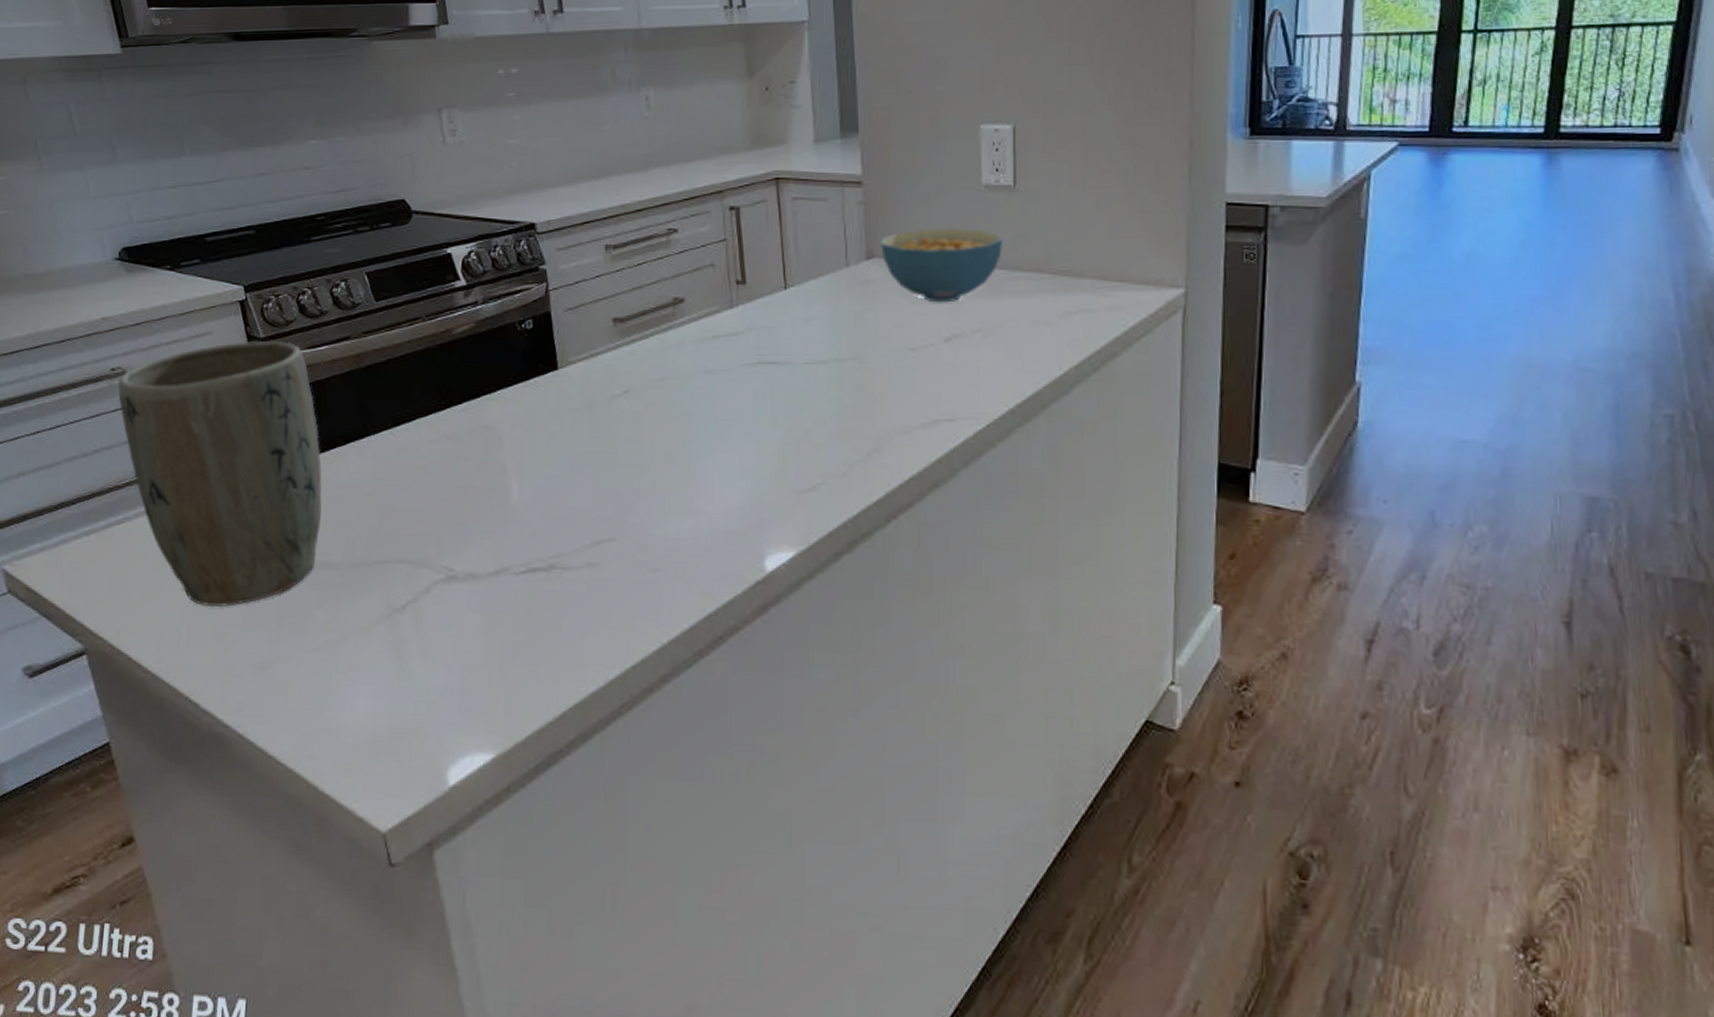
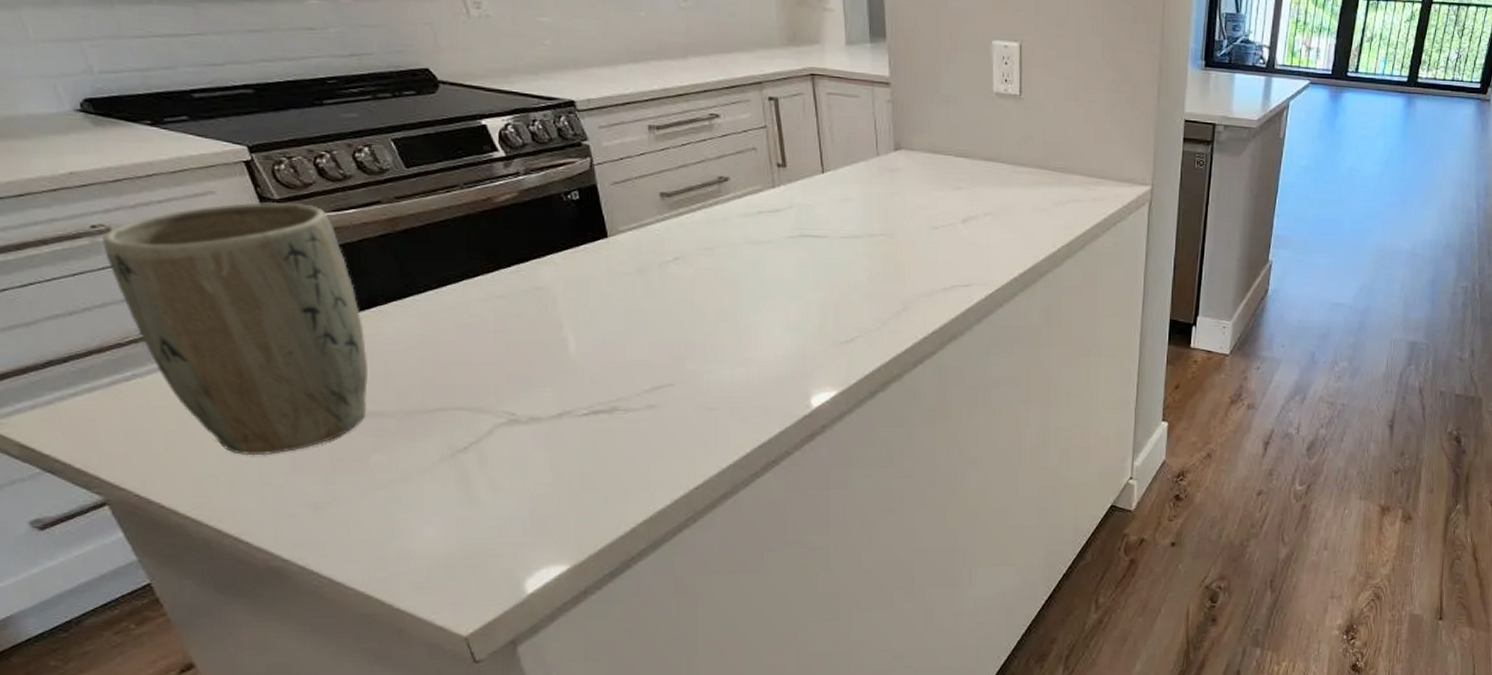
cereal bowl: present [881,228,1002,303] -> none [907,127,1010,190]

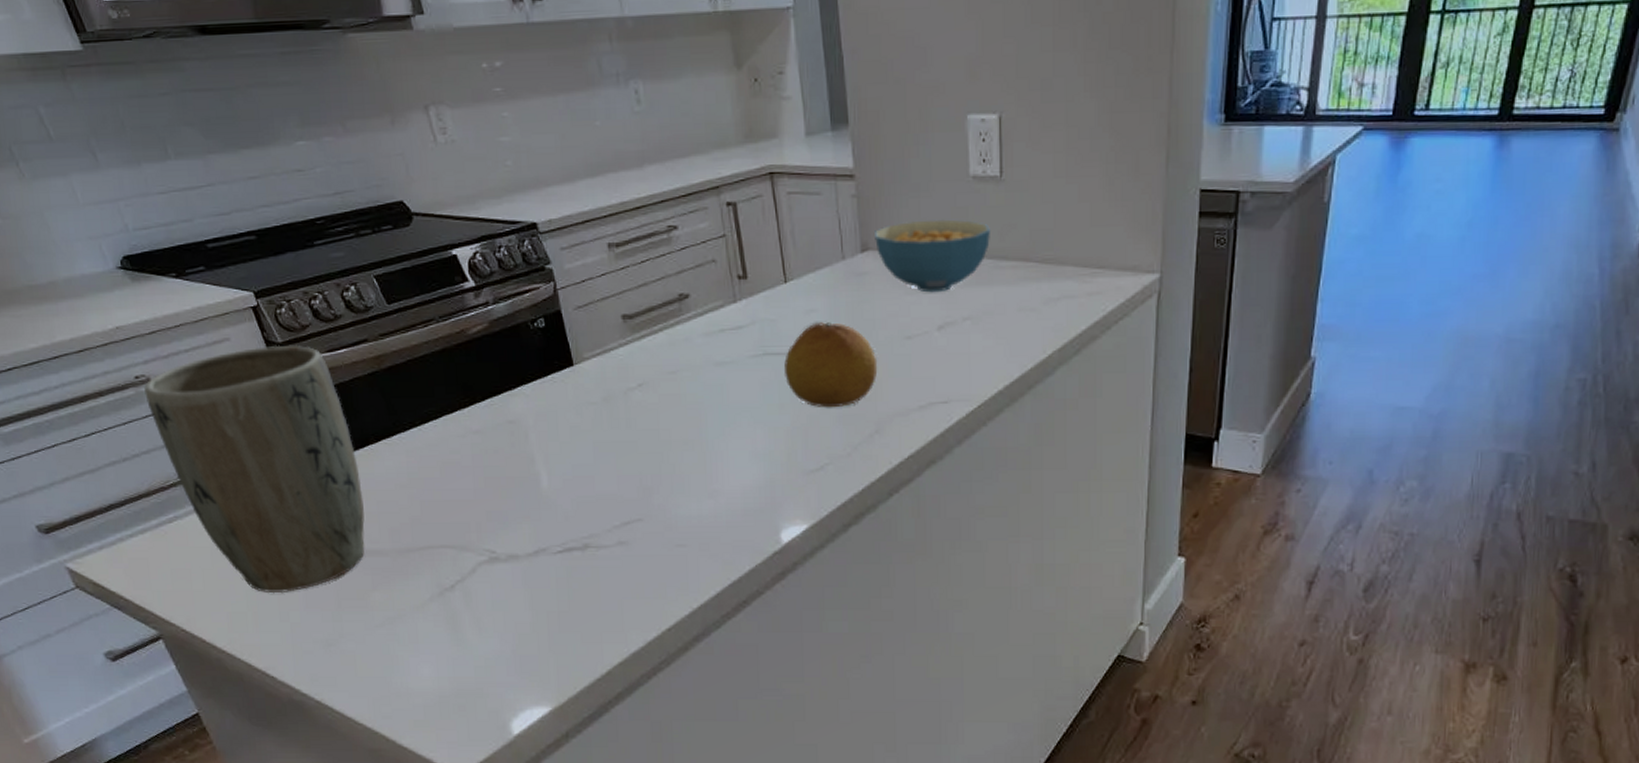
fruit: none [818,210,907,287] -> present [783,322,878,408]
cereal bowl: none [907,127,1010,190] -> present [875,219,990,293]

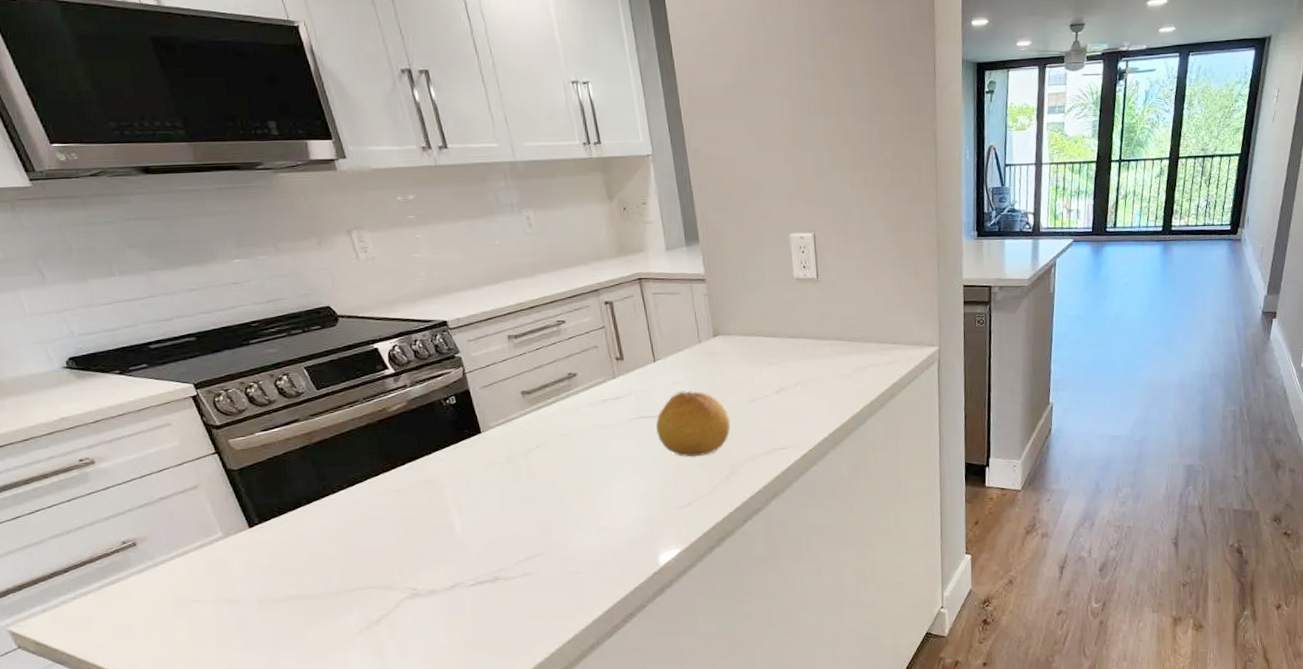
plant pot: present [144,344,365,594] -> none [88,426,298,639]
cereal bowl: present [875,219,990,293] -> none [723,311,812,366]

